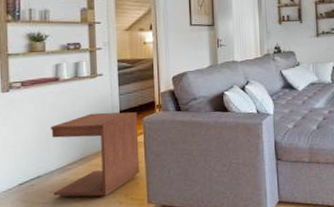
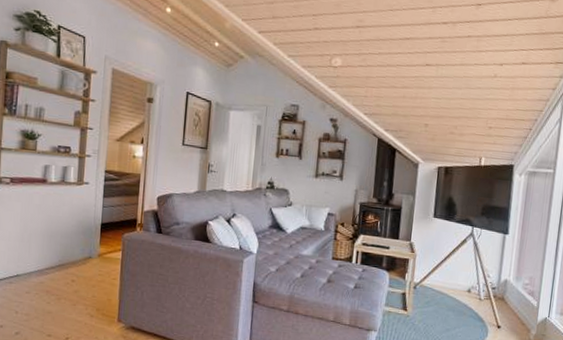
side table: present [51,111,140,197] -> none [29,221,119,306]

